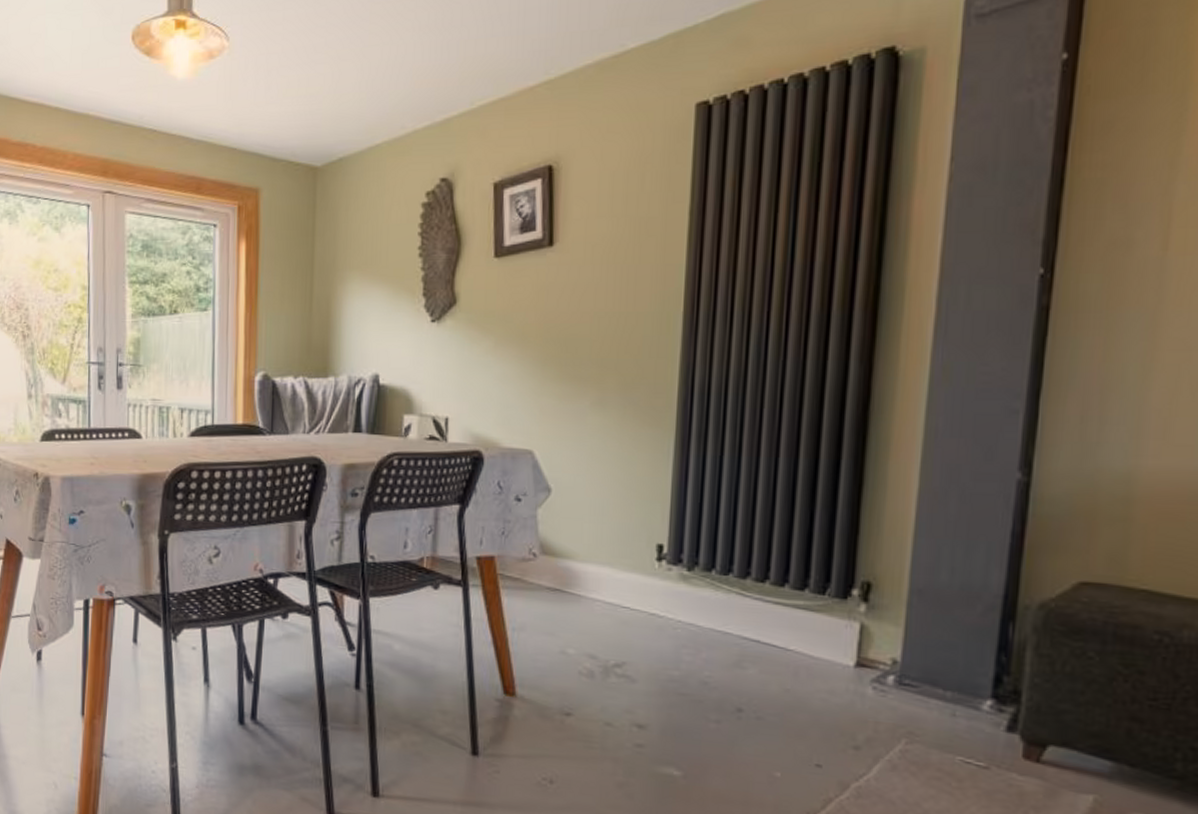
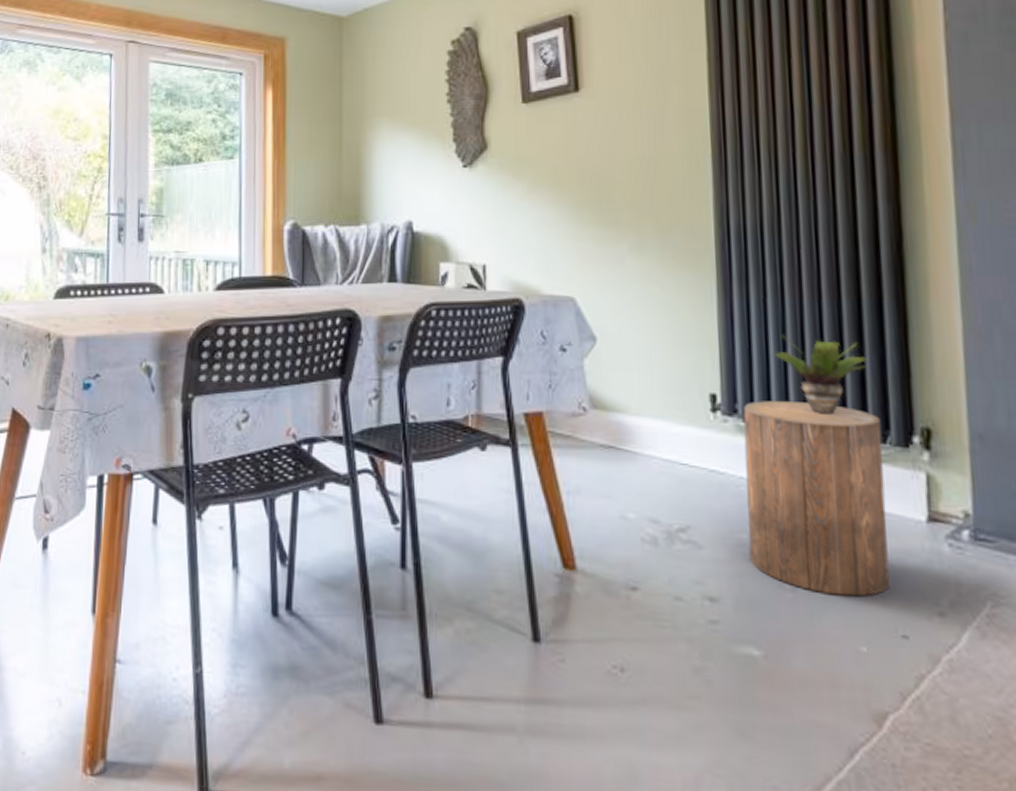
stool: none [679,552,823,730] -> present [742,400,890,597]
potted plant: none [723,491,818,567] -> present [772,335,869,414]

